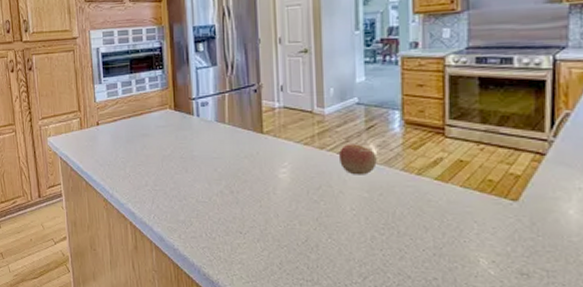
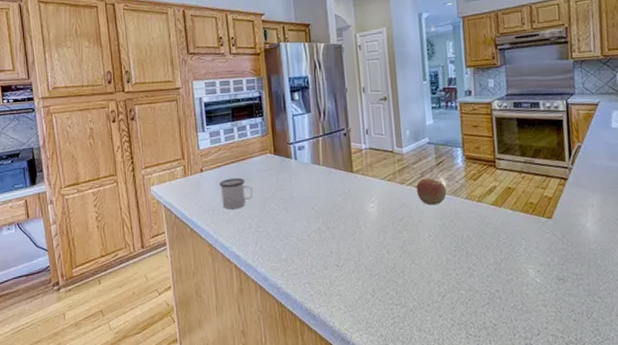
mug: none [116,133,150,165] -> present [219,177,253,210]

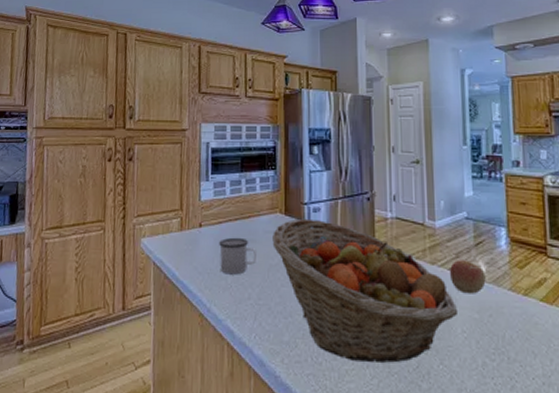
fruit basket: none [265,156,424,269] -> present [272,218,457,363]

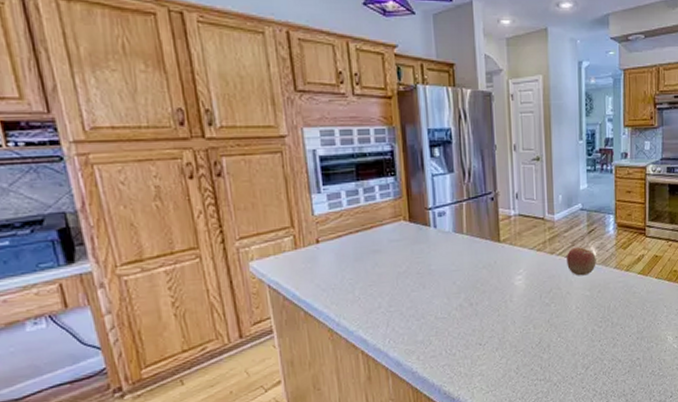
mug: present [219,237,256,275] -> none [341,249,383,288]
fruit basket: present [272,218,457,363] -> none [398,223,572,347]

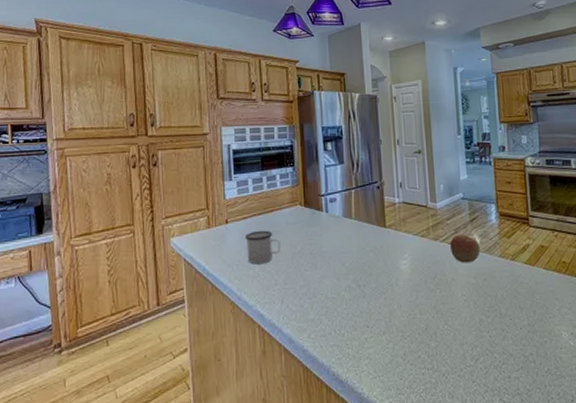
mug: none [341,249,383,288] -> present [245,230,280,265]

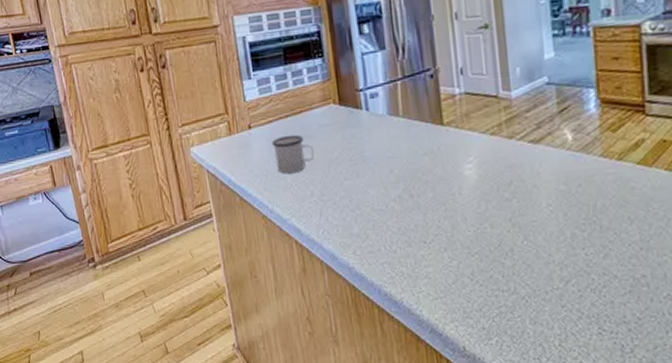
apple: present [450,234,480,263] -> none [530,130,573,166]

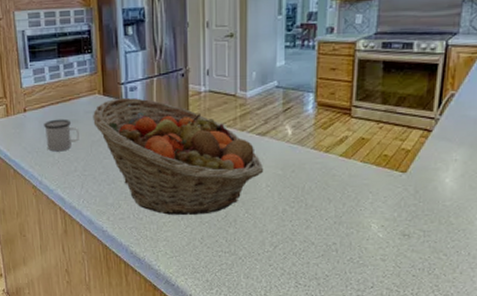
fruit basket: none [328,105,541,246] -> present [93,97,263,215]

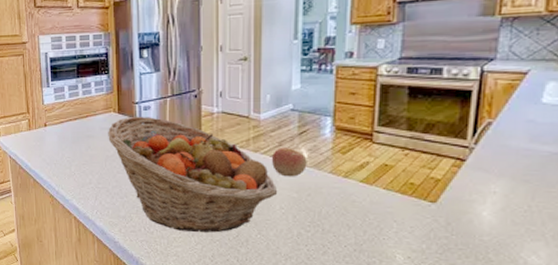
mug: present [44,119,79,152] -> none [62,134,95,165]
apple: none [259,125,291,154] -> present [272,148,307,177]

